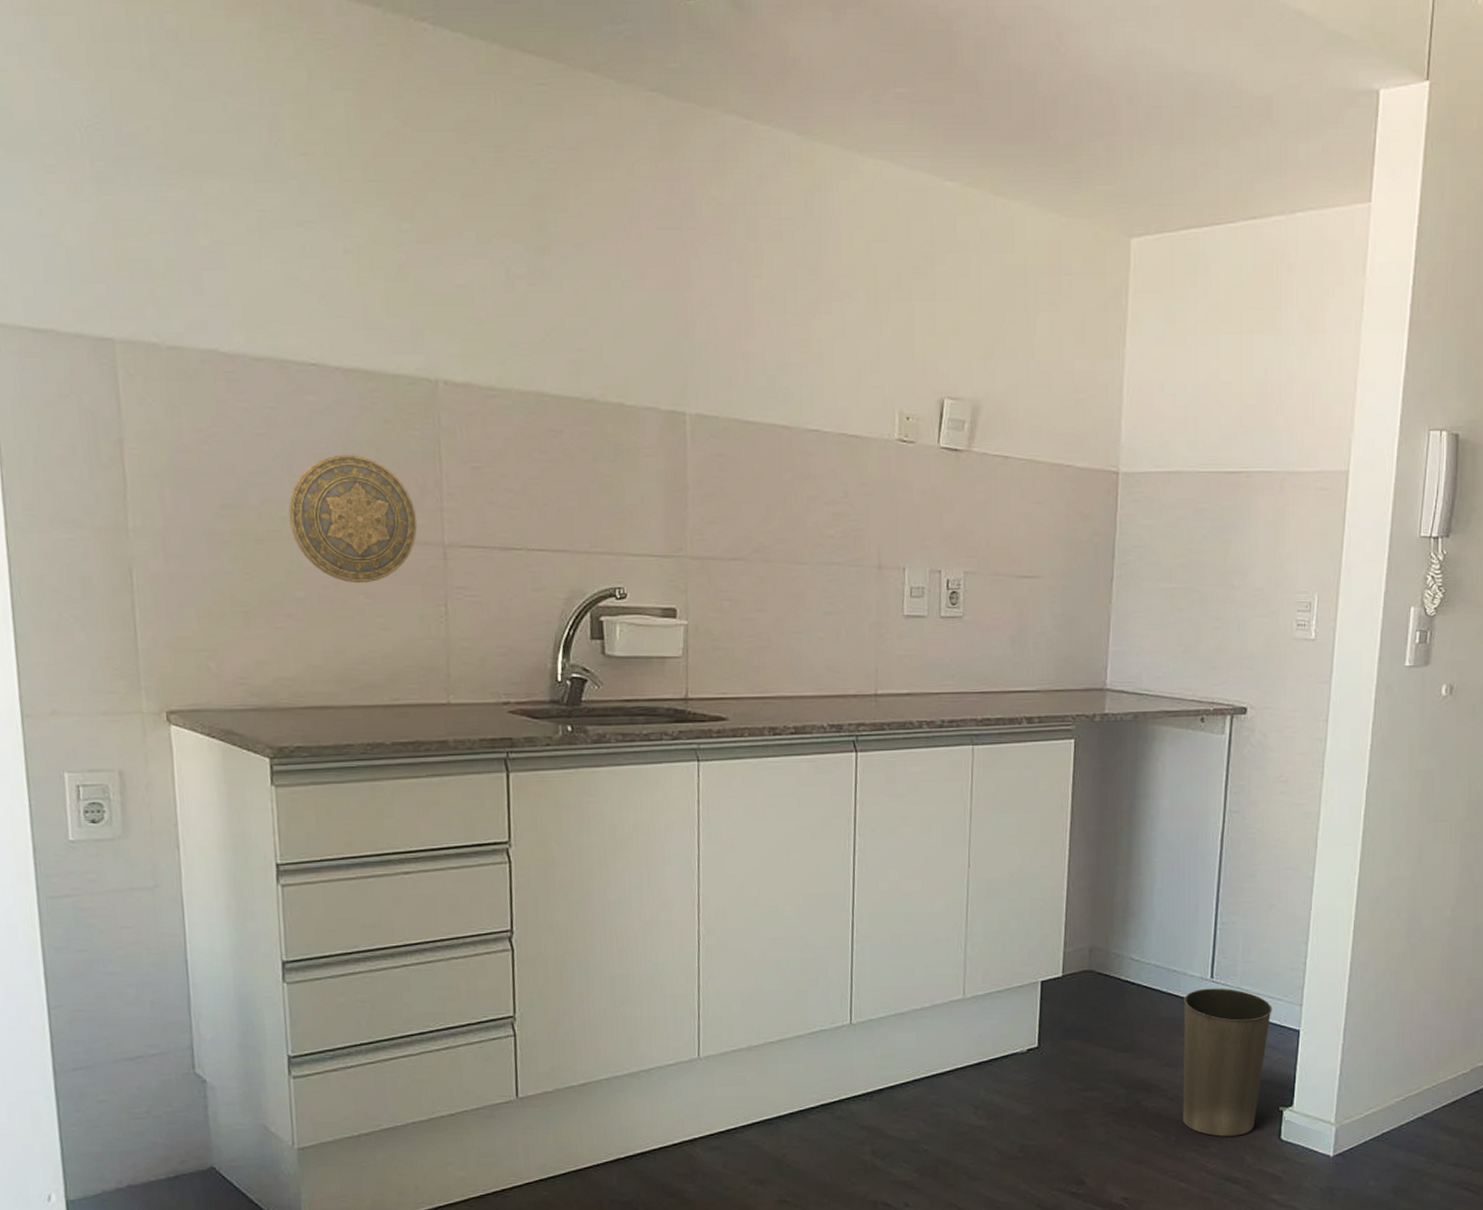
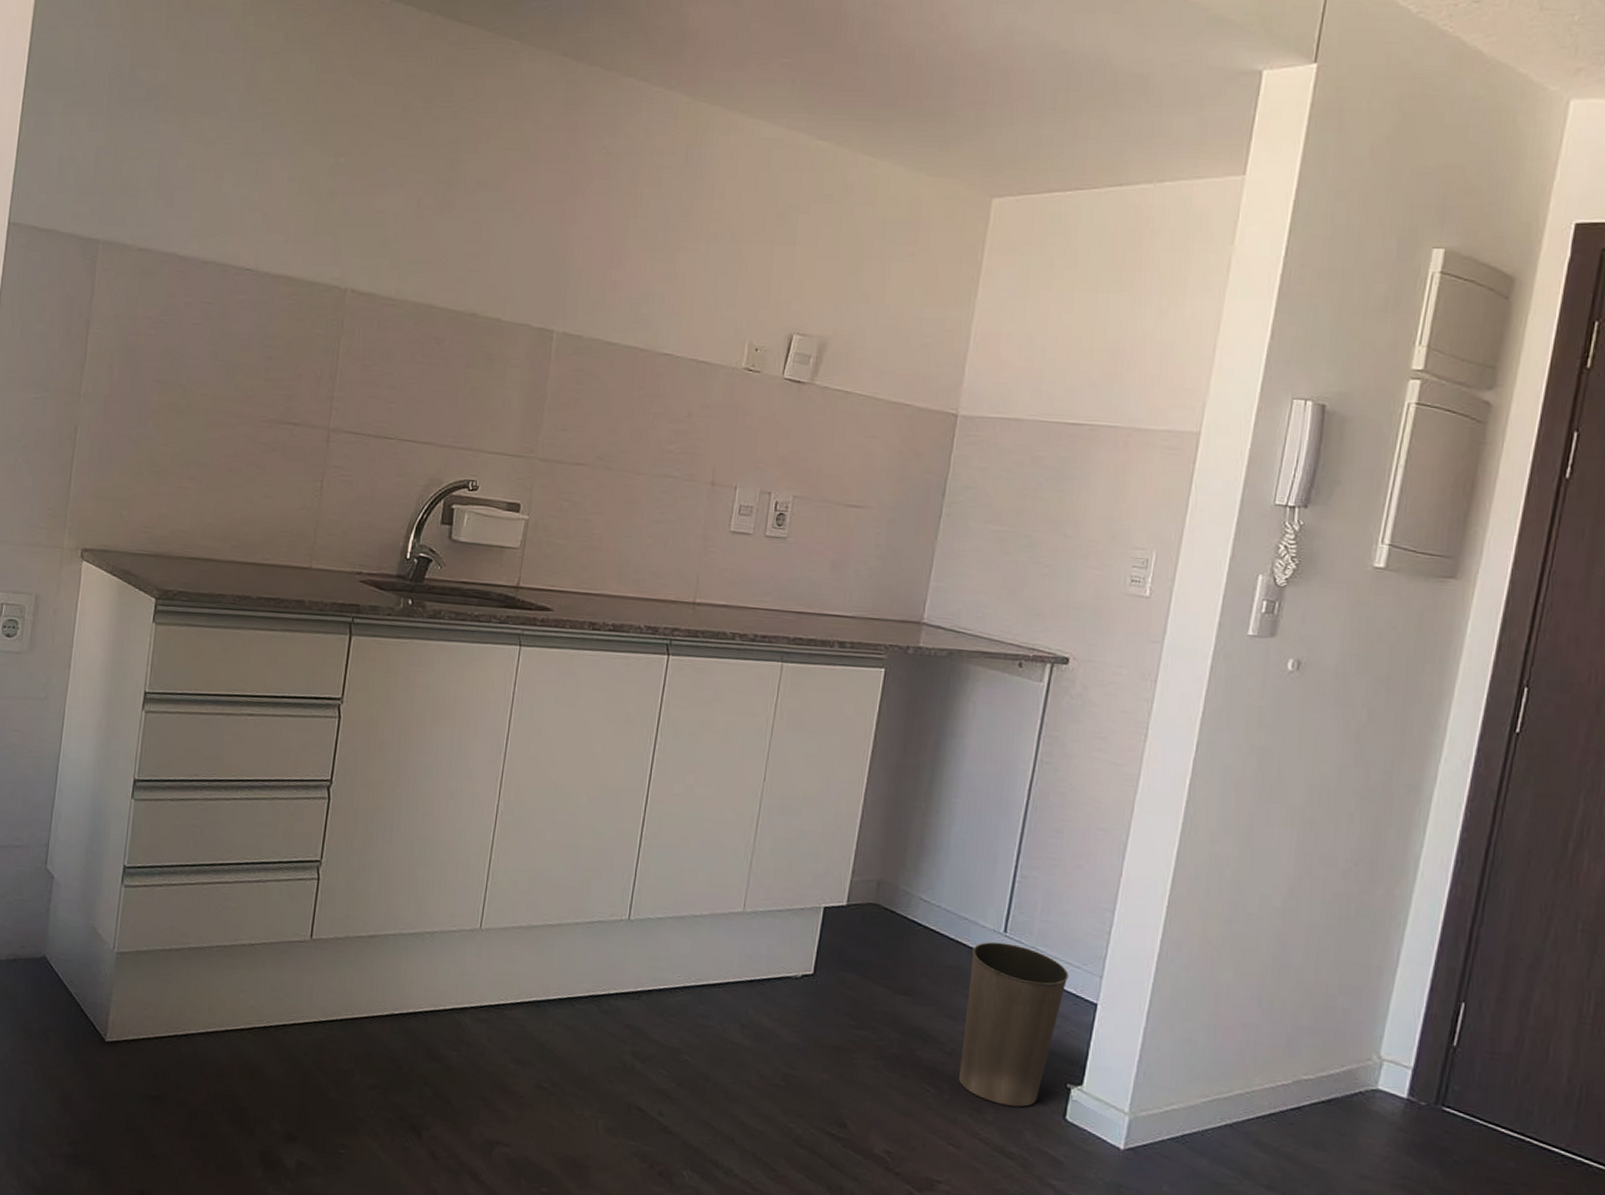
decorative plate: present [288,454,418,584] -> none [206,345,311,456]

